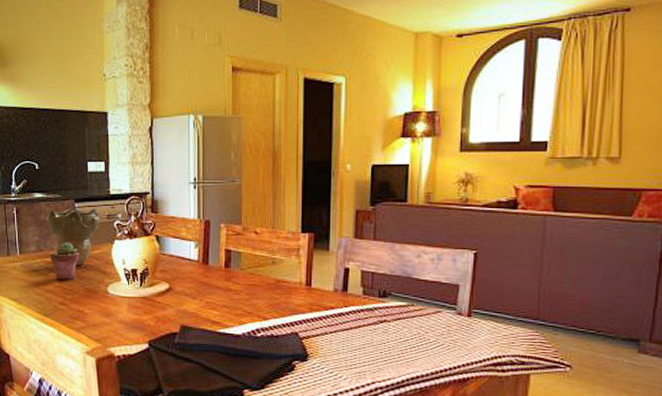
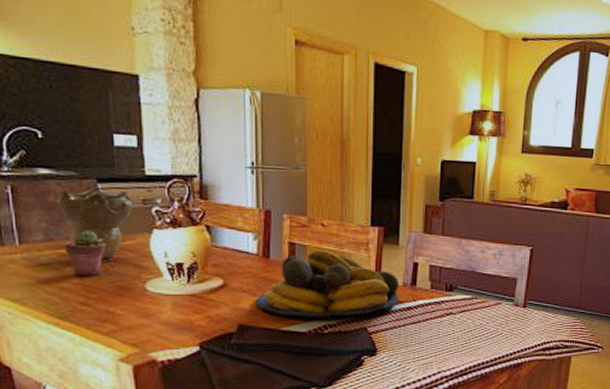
fruit bowl: none [196,255,331,321] -> present [256,249,400,318]

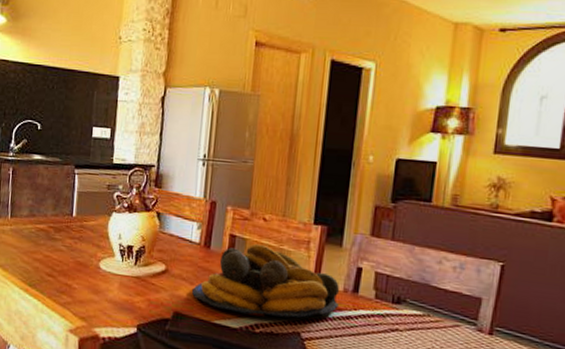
decorative bowl: present [55,188,134,260] -> none [42,172,100,237]
potted succulent: present [65,230,106,276] -> none [43,209,74,250]

